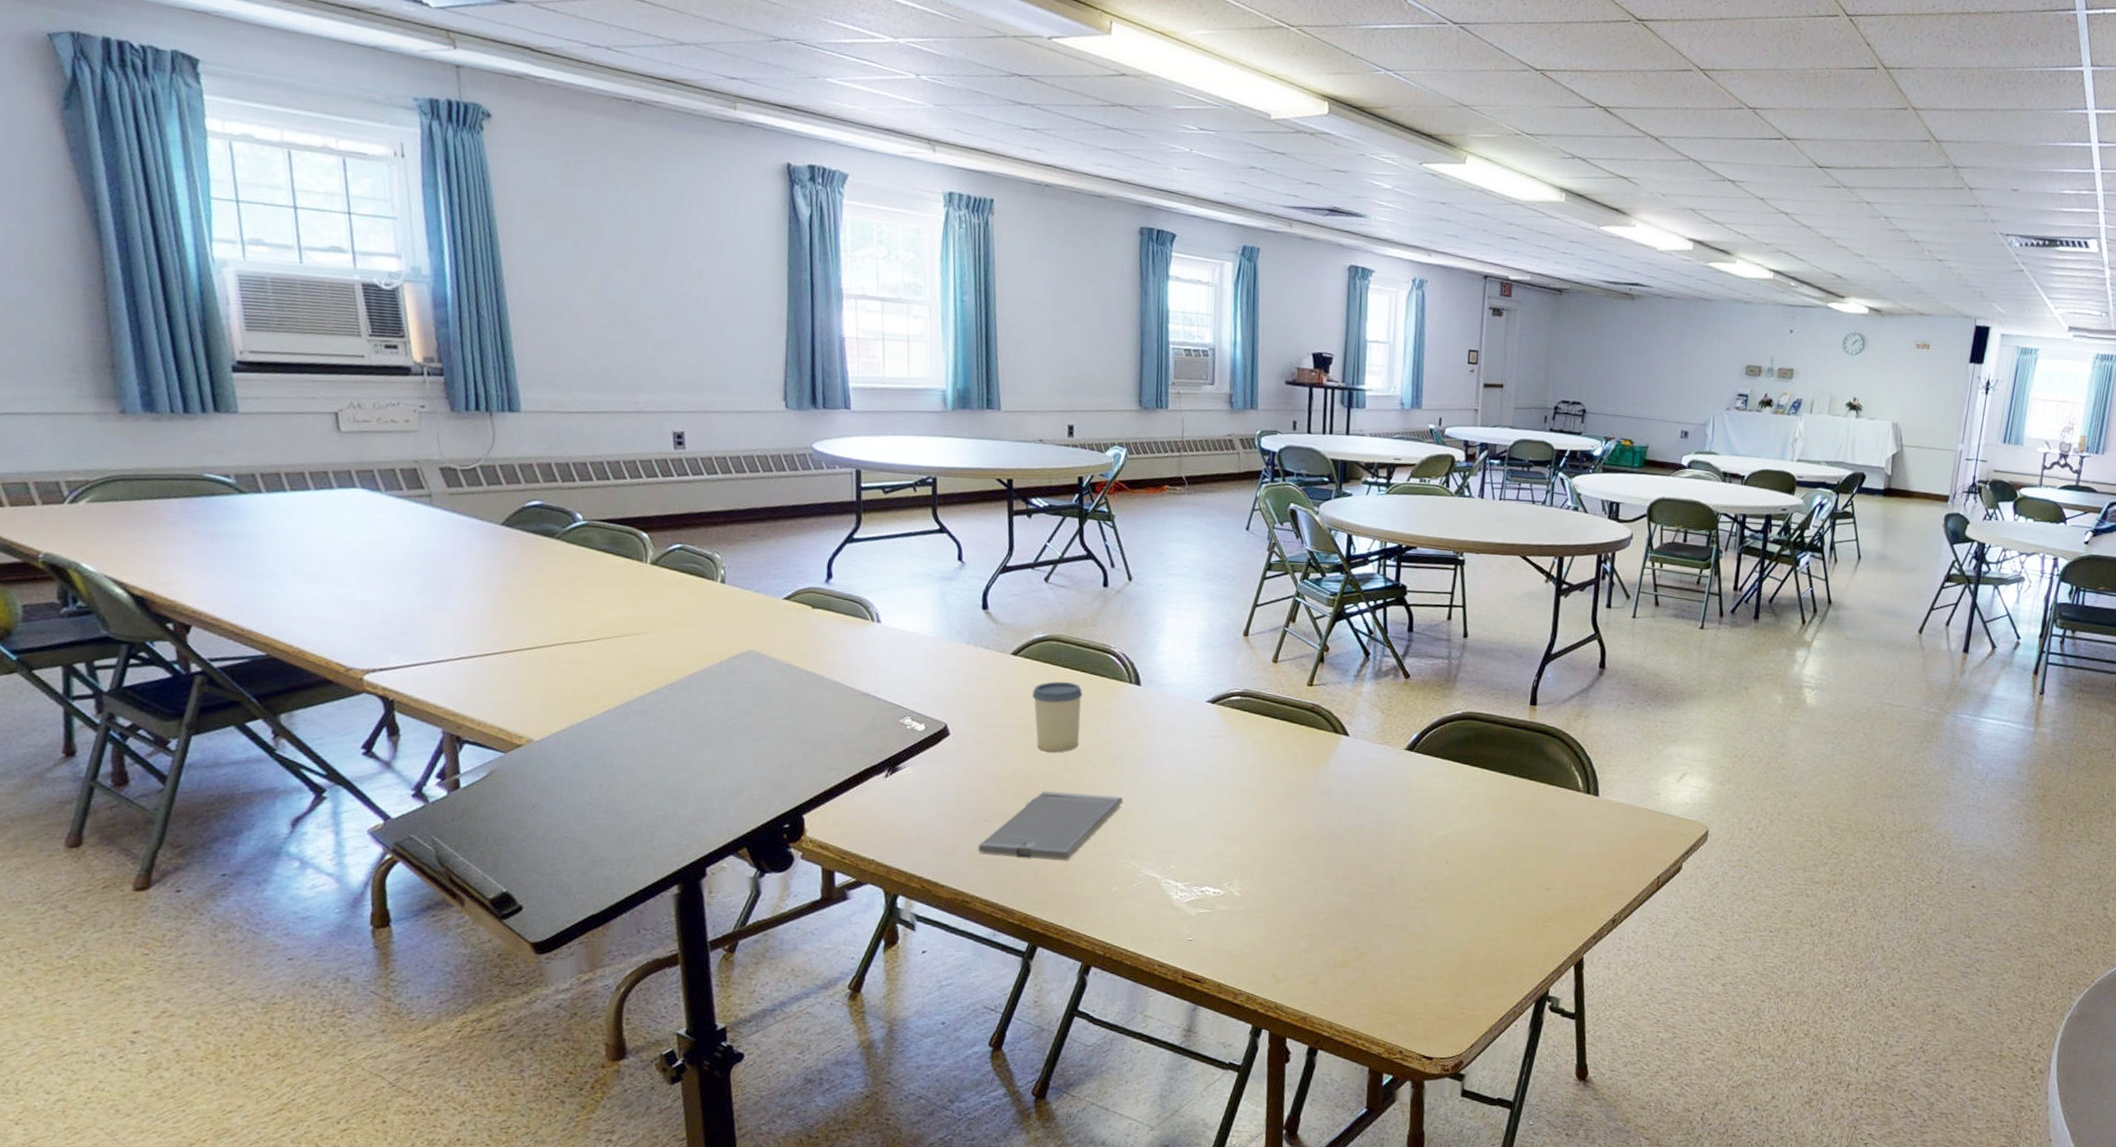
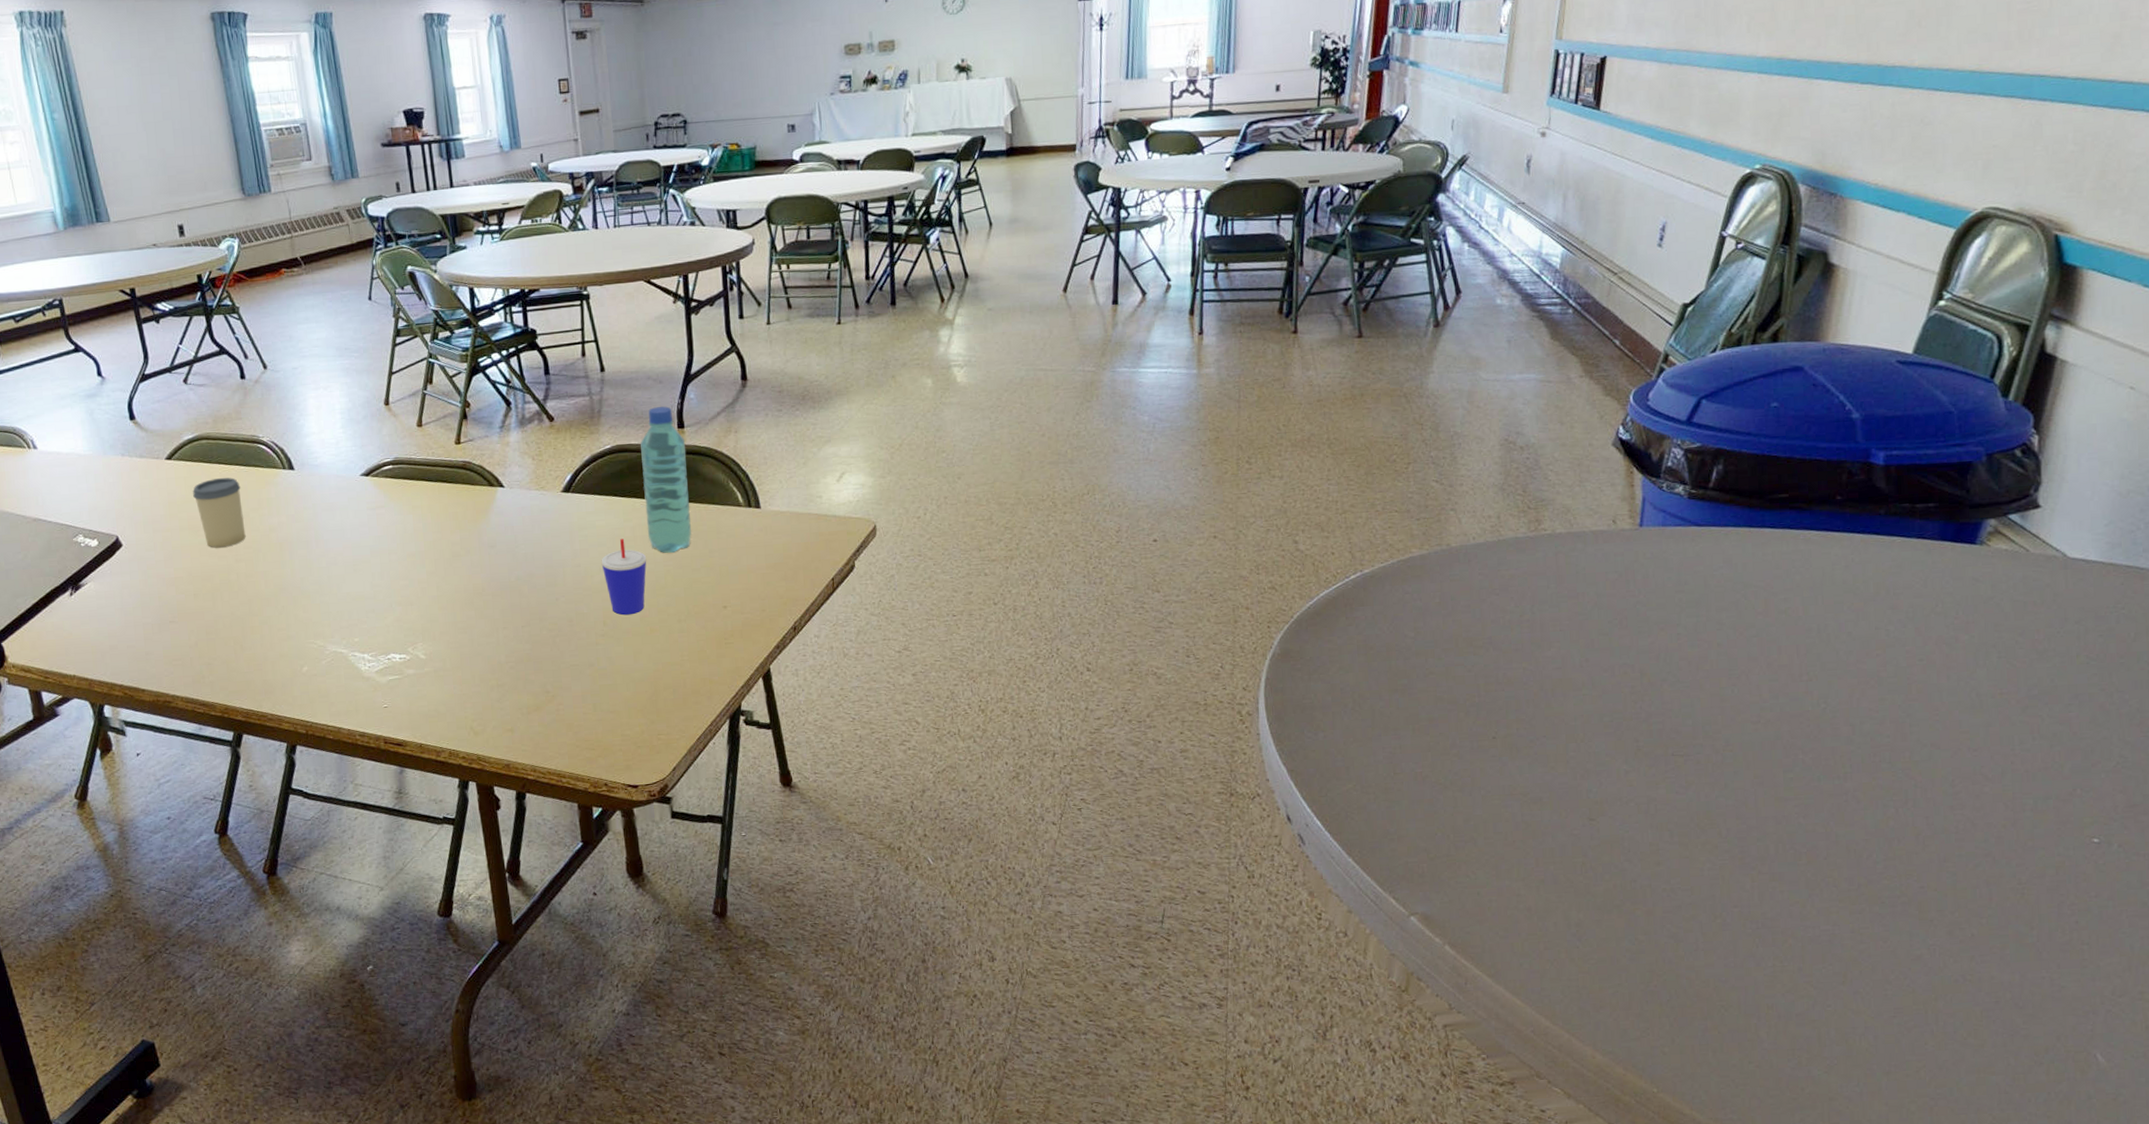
tablet: present [978,791,1124,860] -> none [169,580,298,654]
beverage cup: none [1433,805,1479,883] -> present [601,539,647,616]
water bottle: none [1483,680,1536,827] -> present [640,406,692,553]

